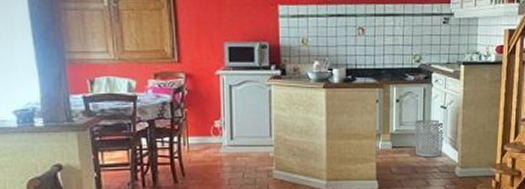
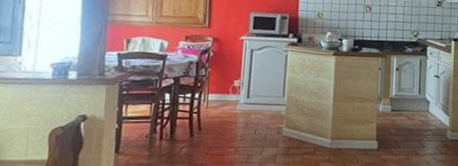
waste bin: present [414,119,445,158] -> none [411,86,438,121]

